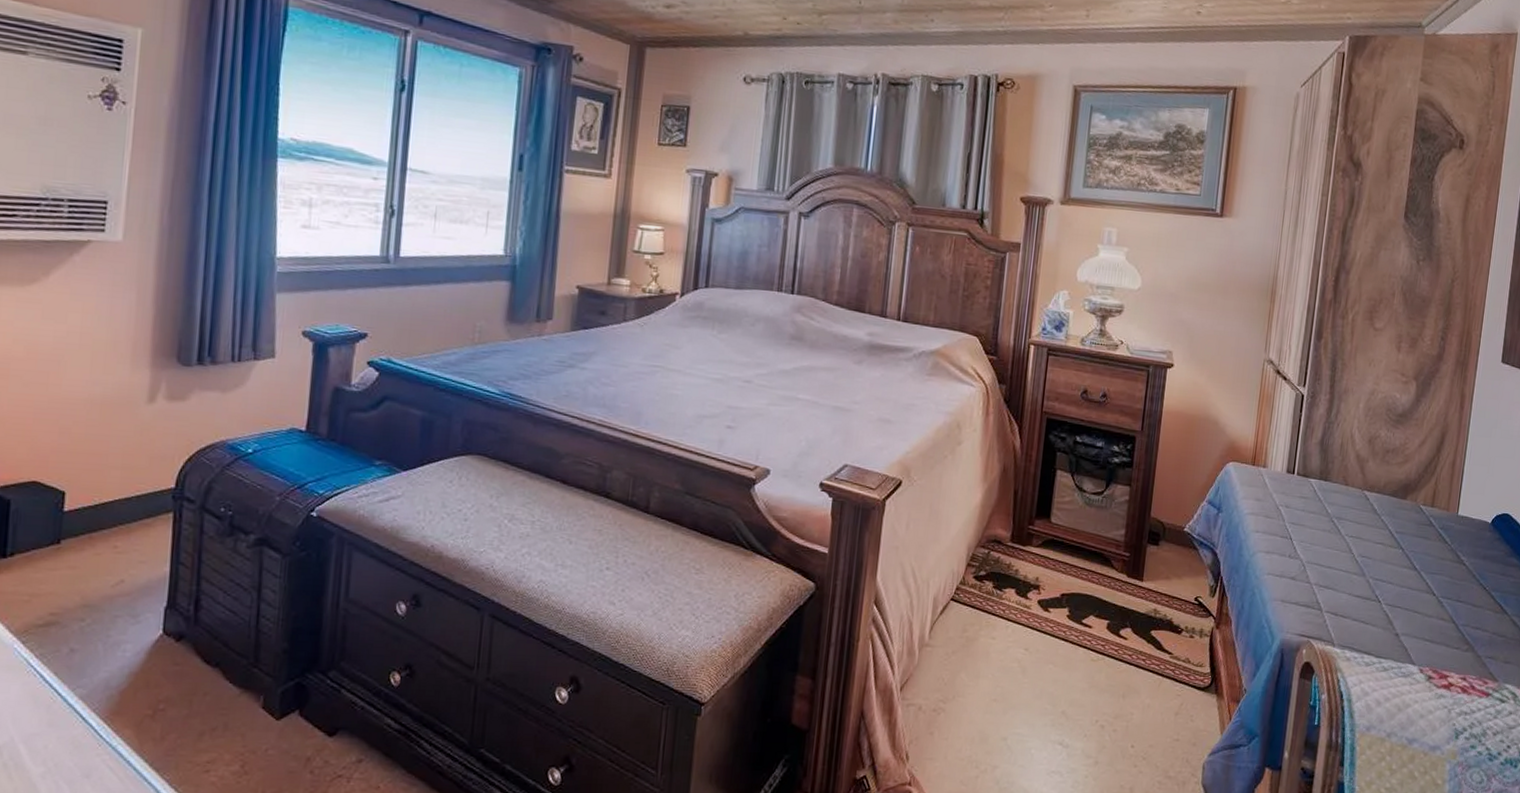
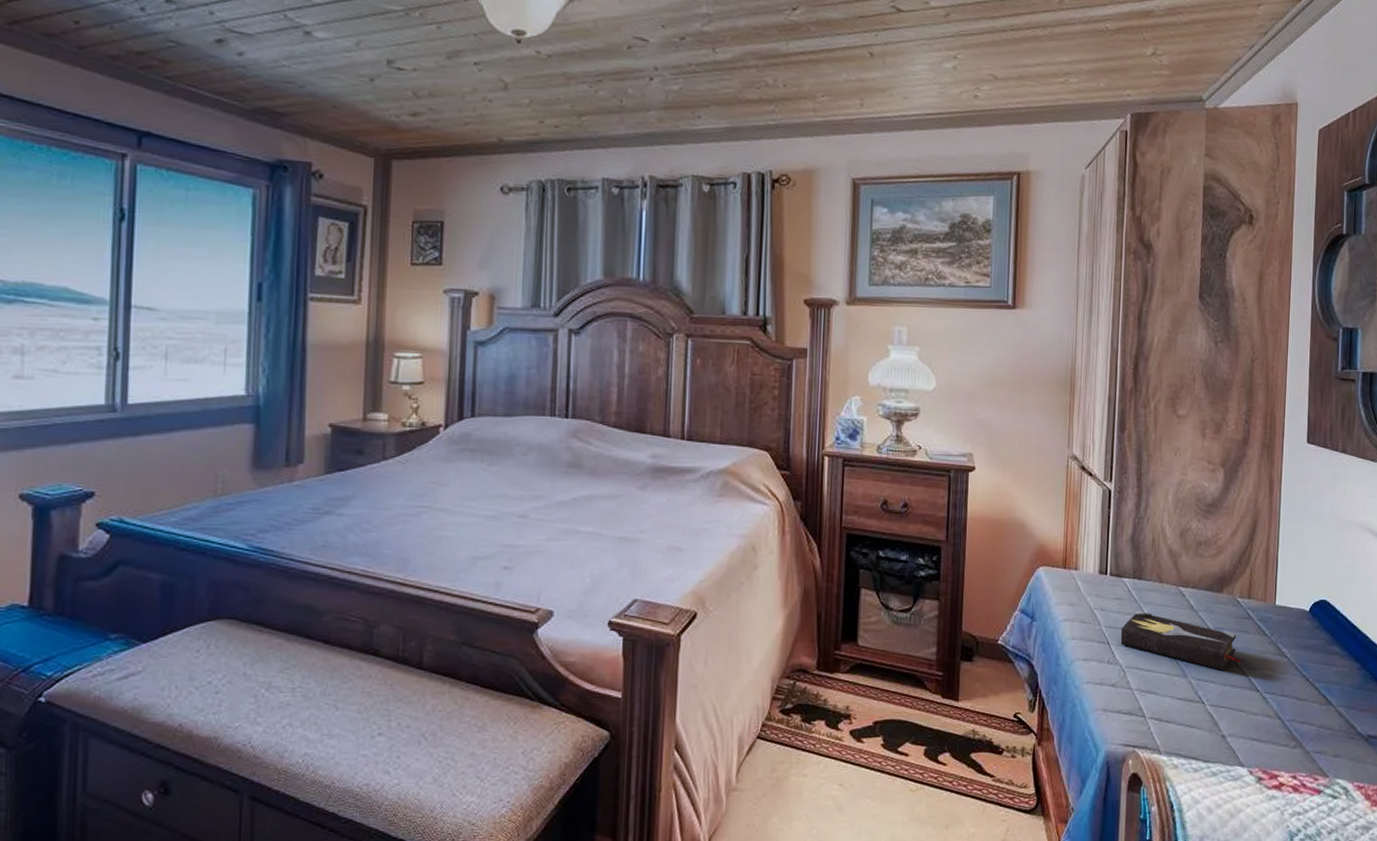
hardback book: none [1303,510,1422,573] -> present [1120,610,1243,671]

